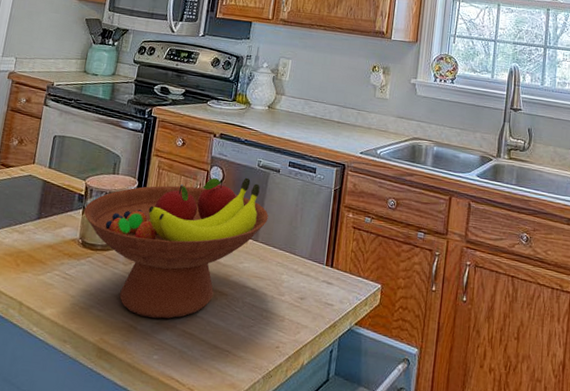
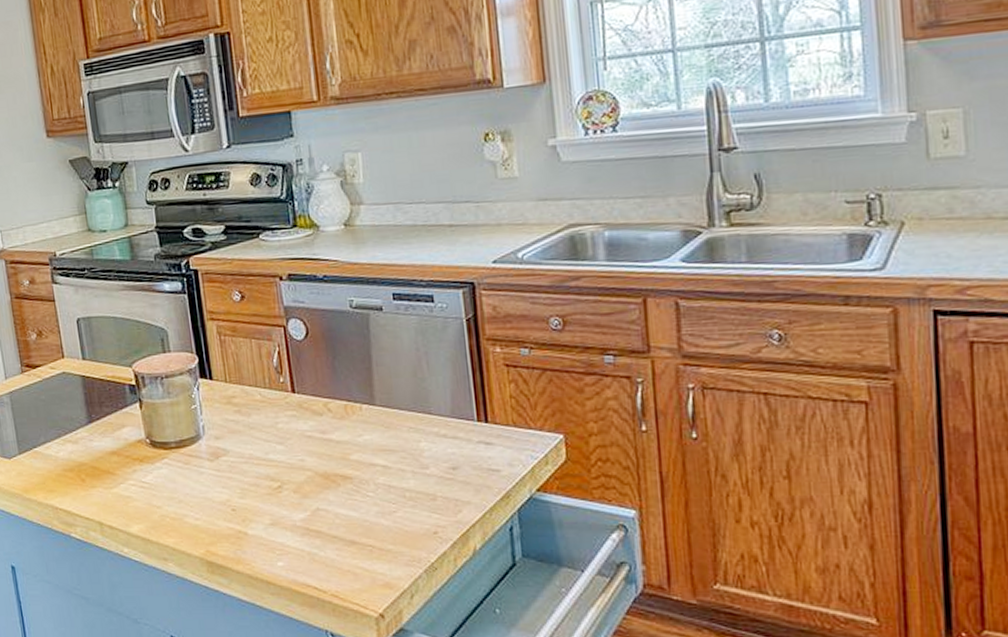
fruit bowl: present [84,177,269,319] -> none [141,325,382,518]

